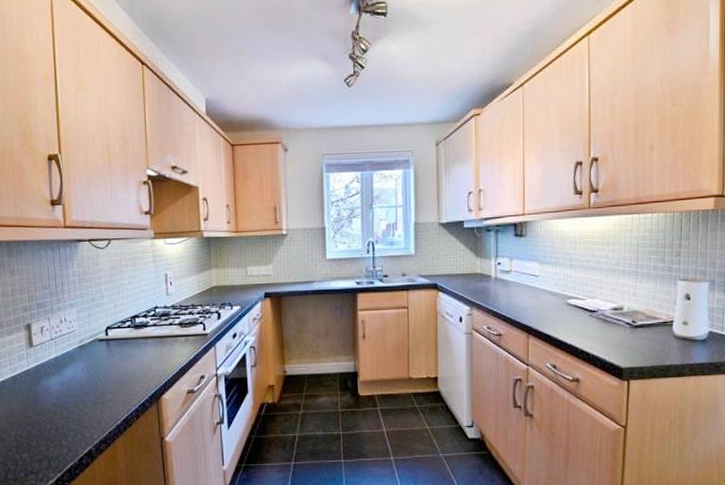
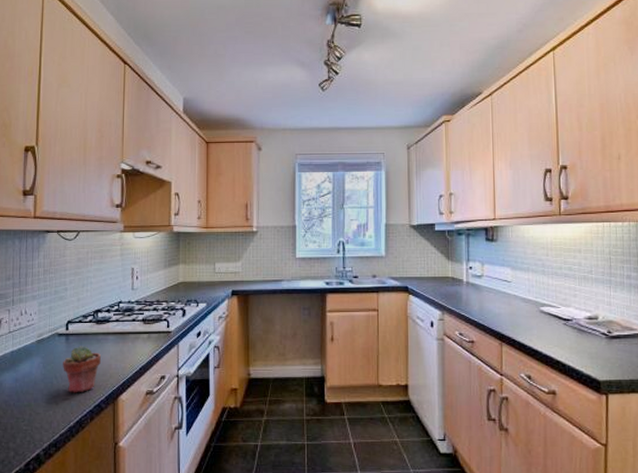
potted succulent: none [105,350,143,394] -> present [63,346,102,393]

